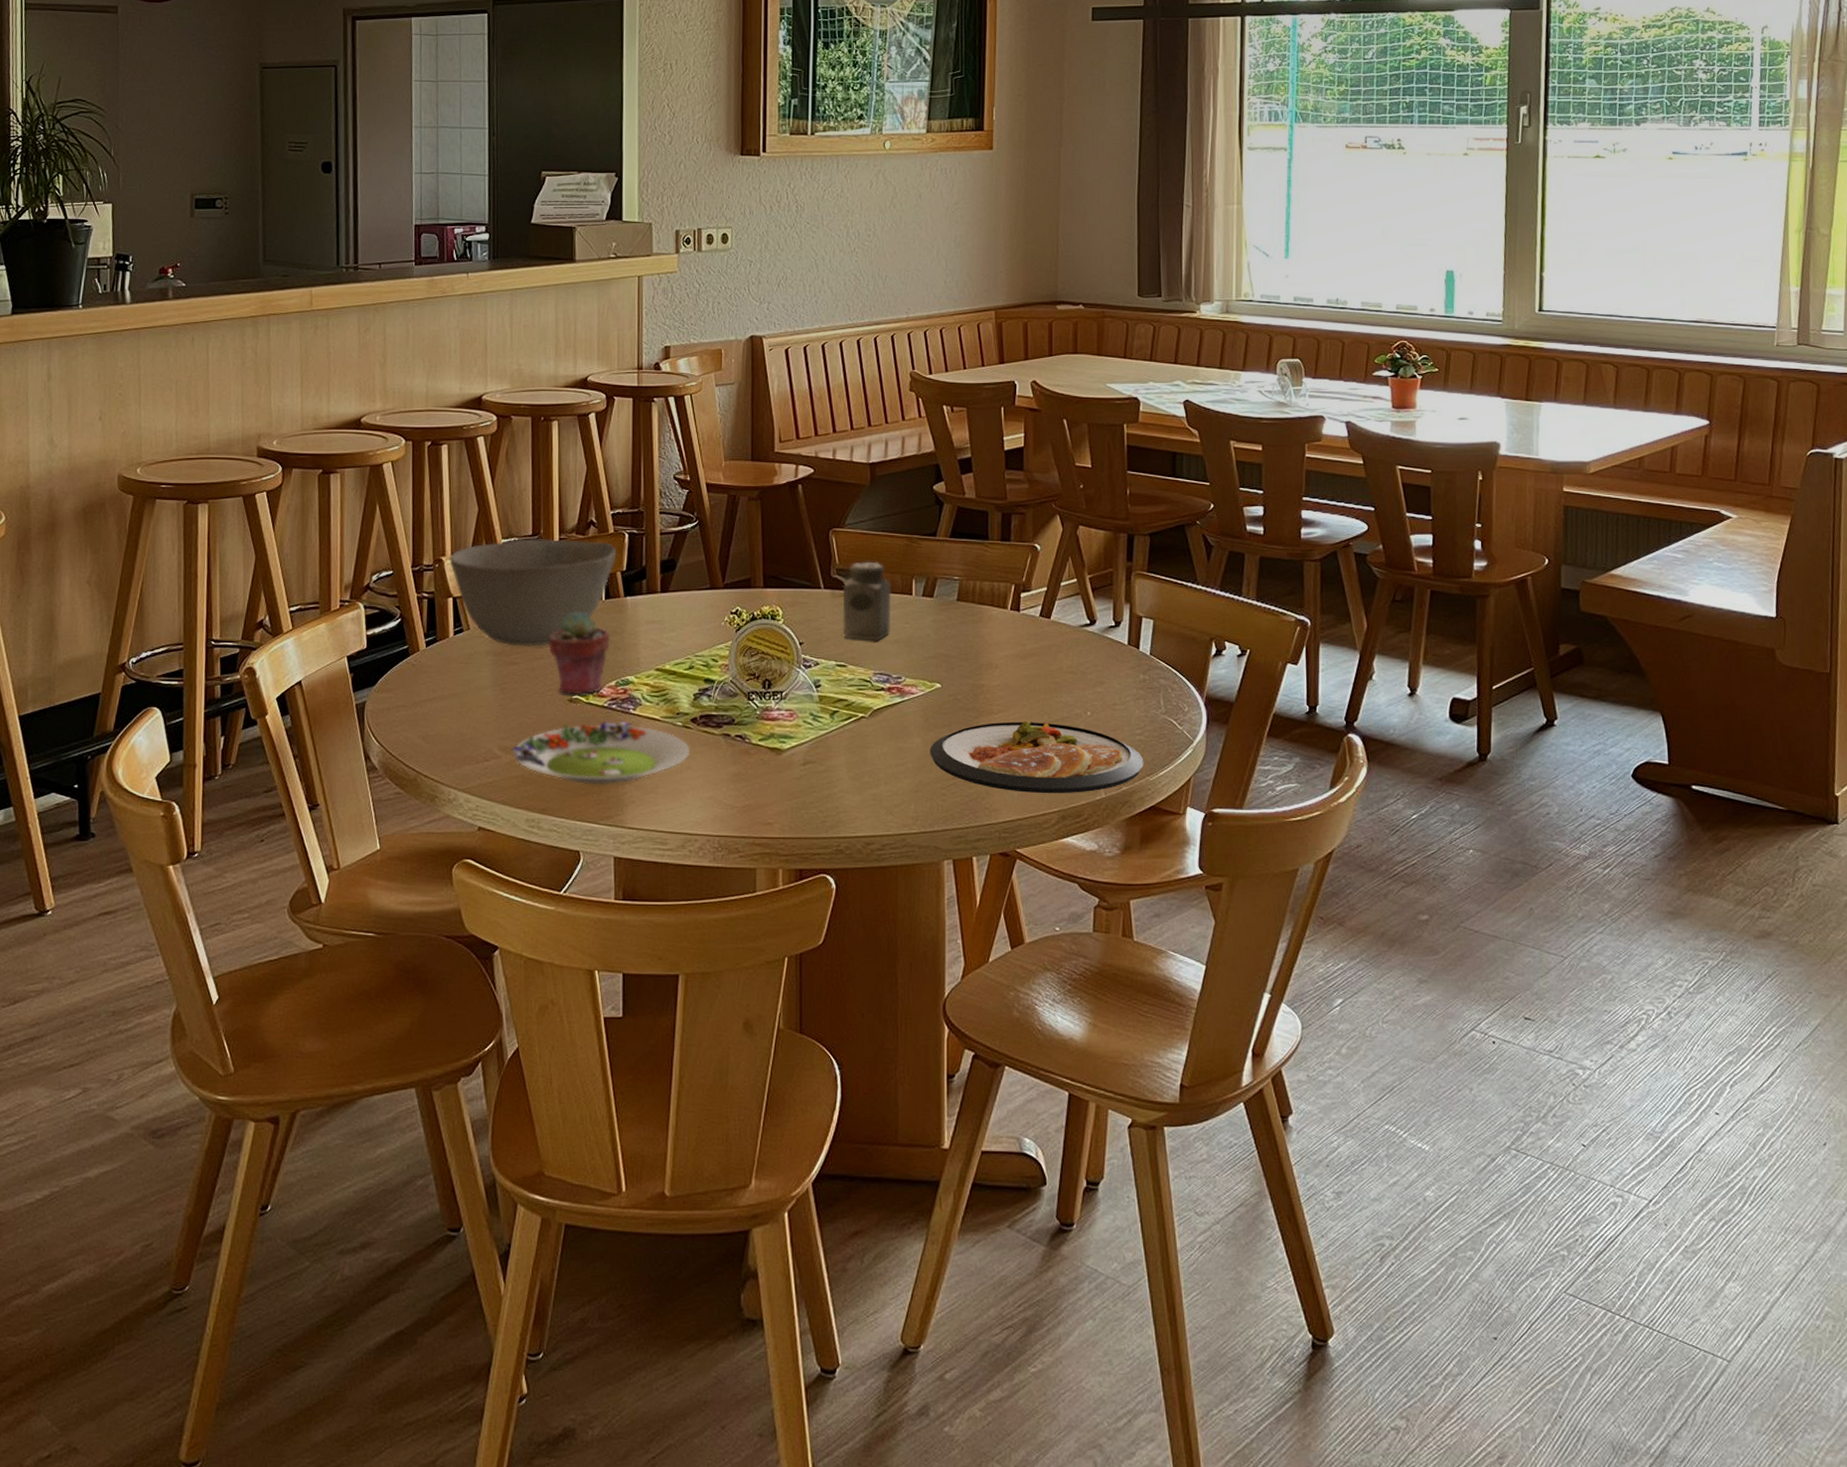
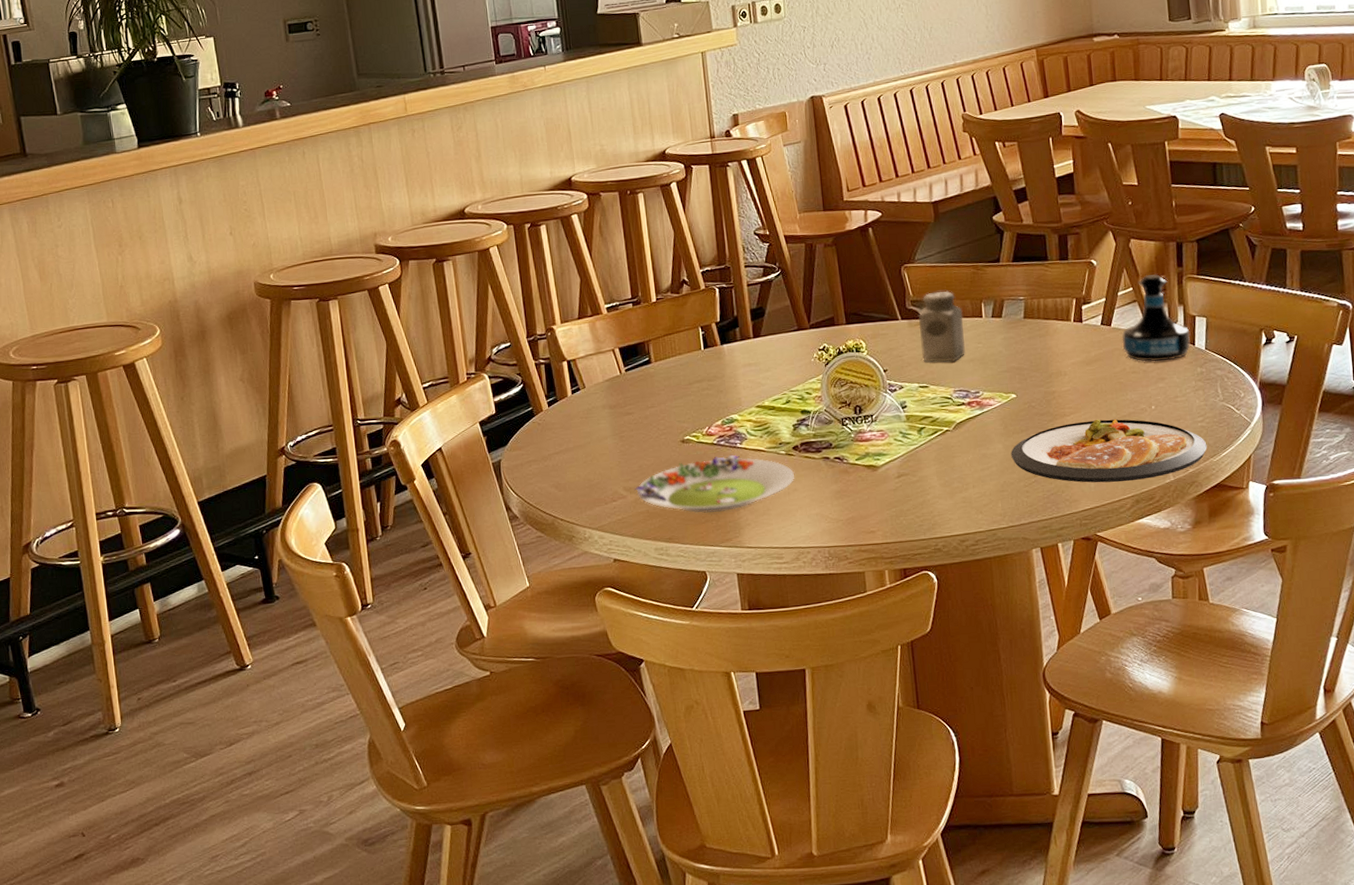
bowl: present [449,539,617,646] -> none [559,298,710,399]
potted succulent: present [548,611,610,695] -> none [657,362,713,436]
tequila bottle: none [1061,567,1135,663] -> present [1122,274,1190,362]

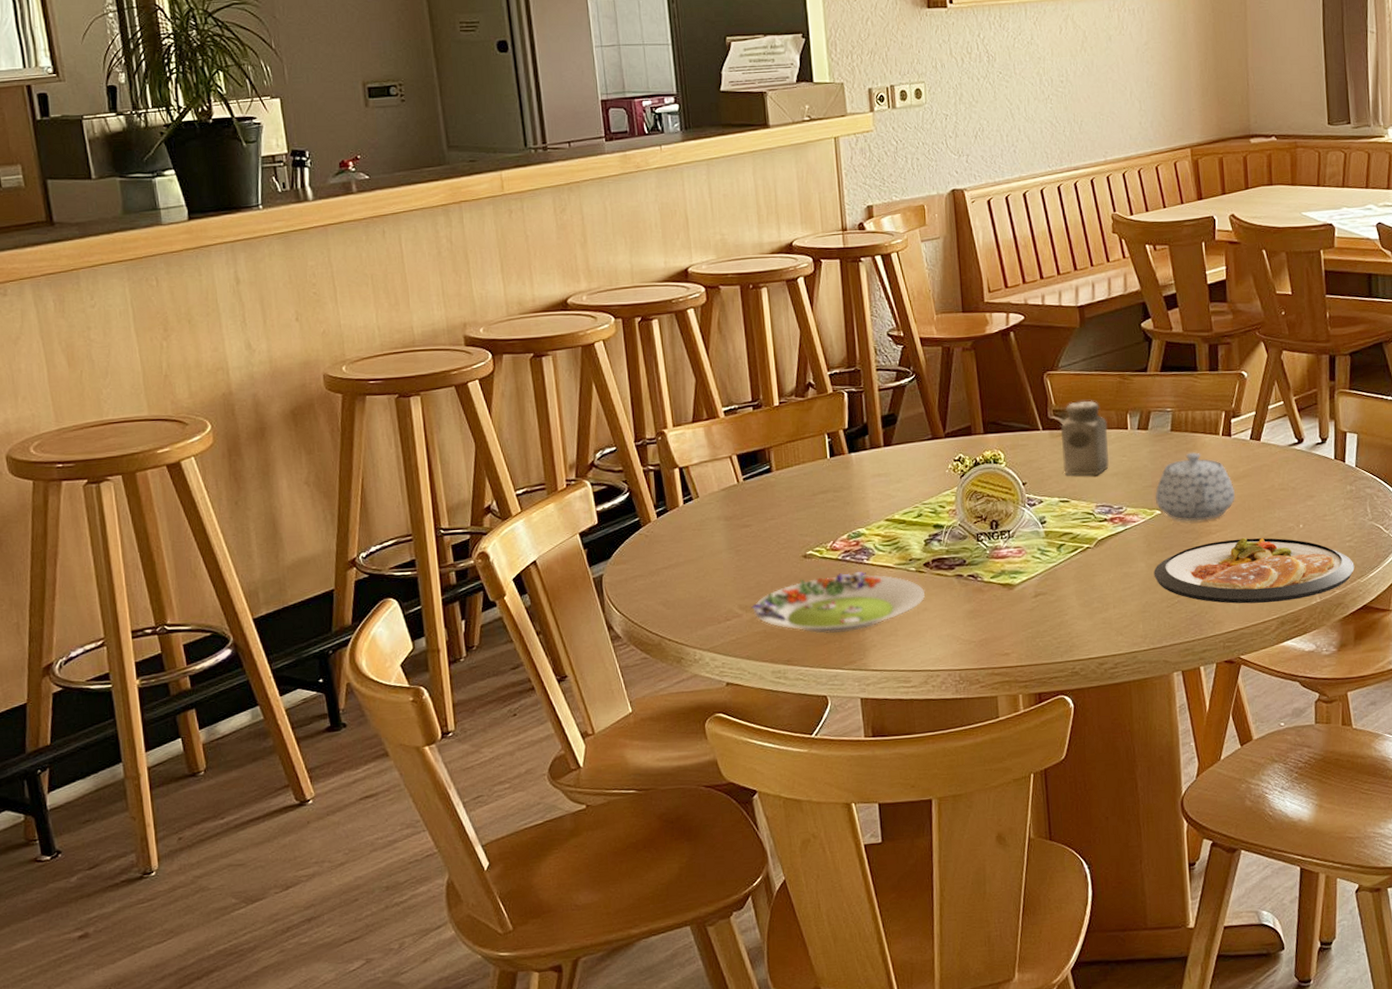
teapot: none [1010,338,1088,404] -> present [1155,452,1235,521]
tequila bottle: present [1122,274,1190,362] -> none [1271,388,1341,479]

